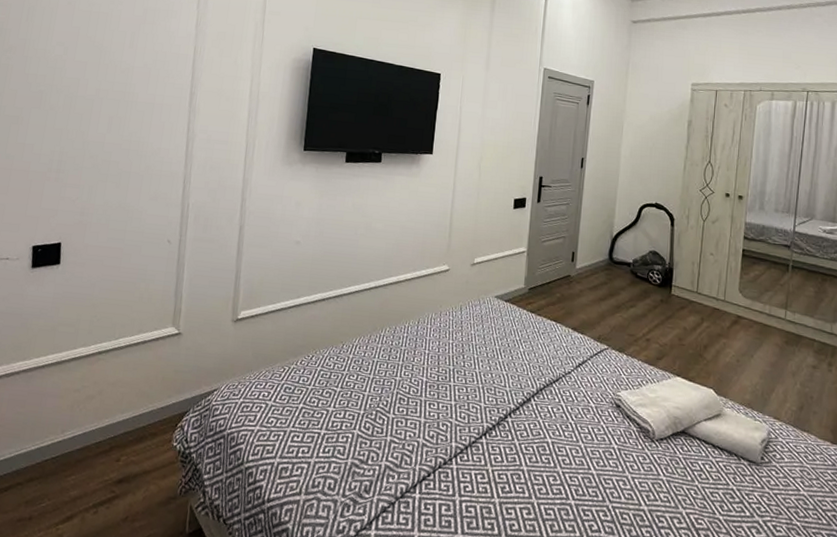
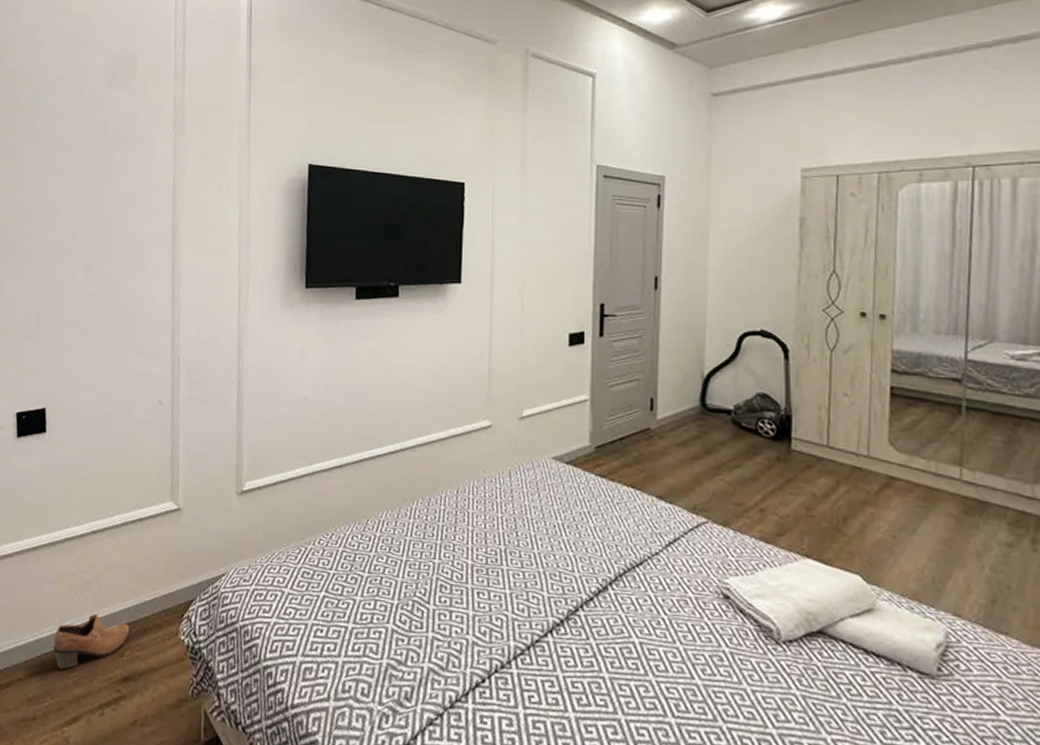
shoe: none [53,424,128,474] -> present [53,613,131,669]

